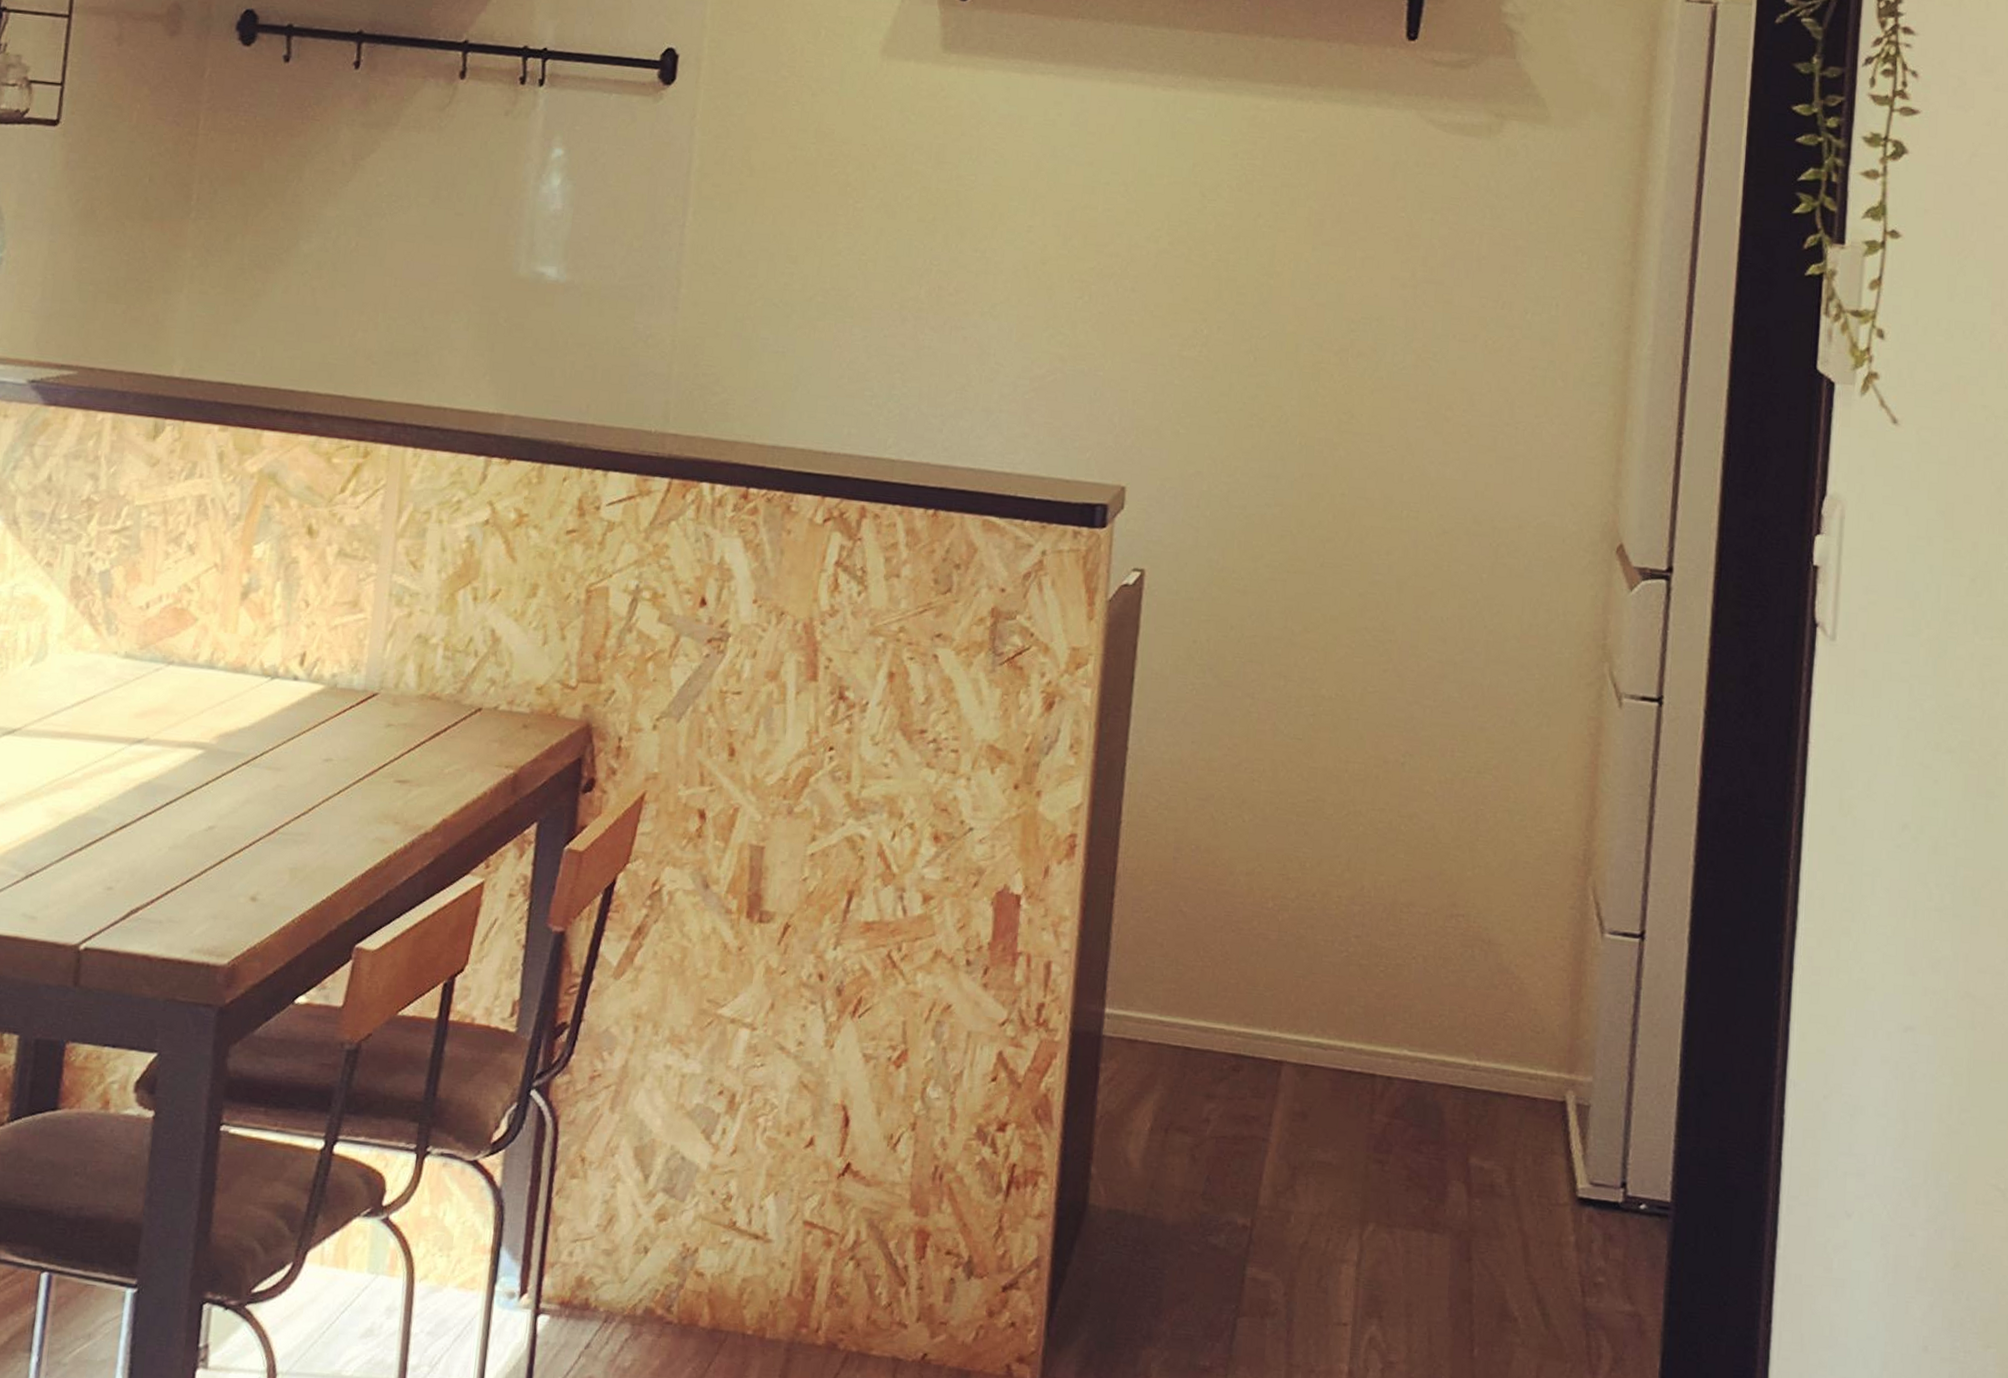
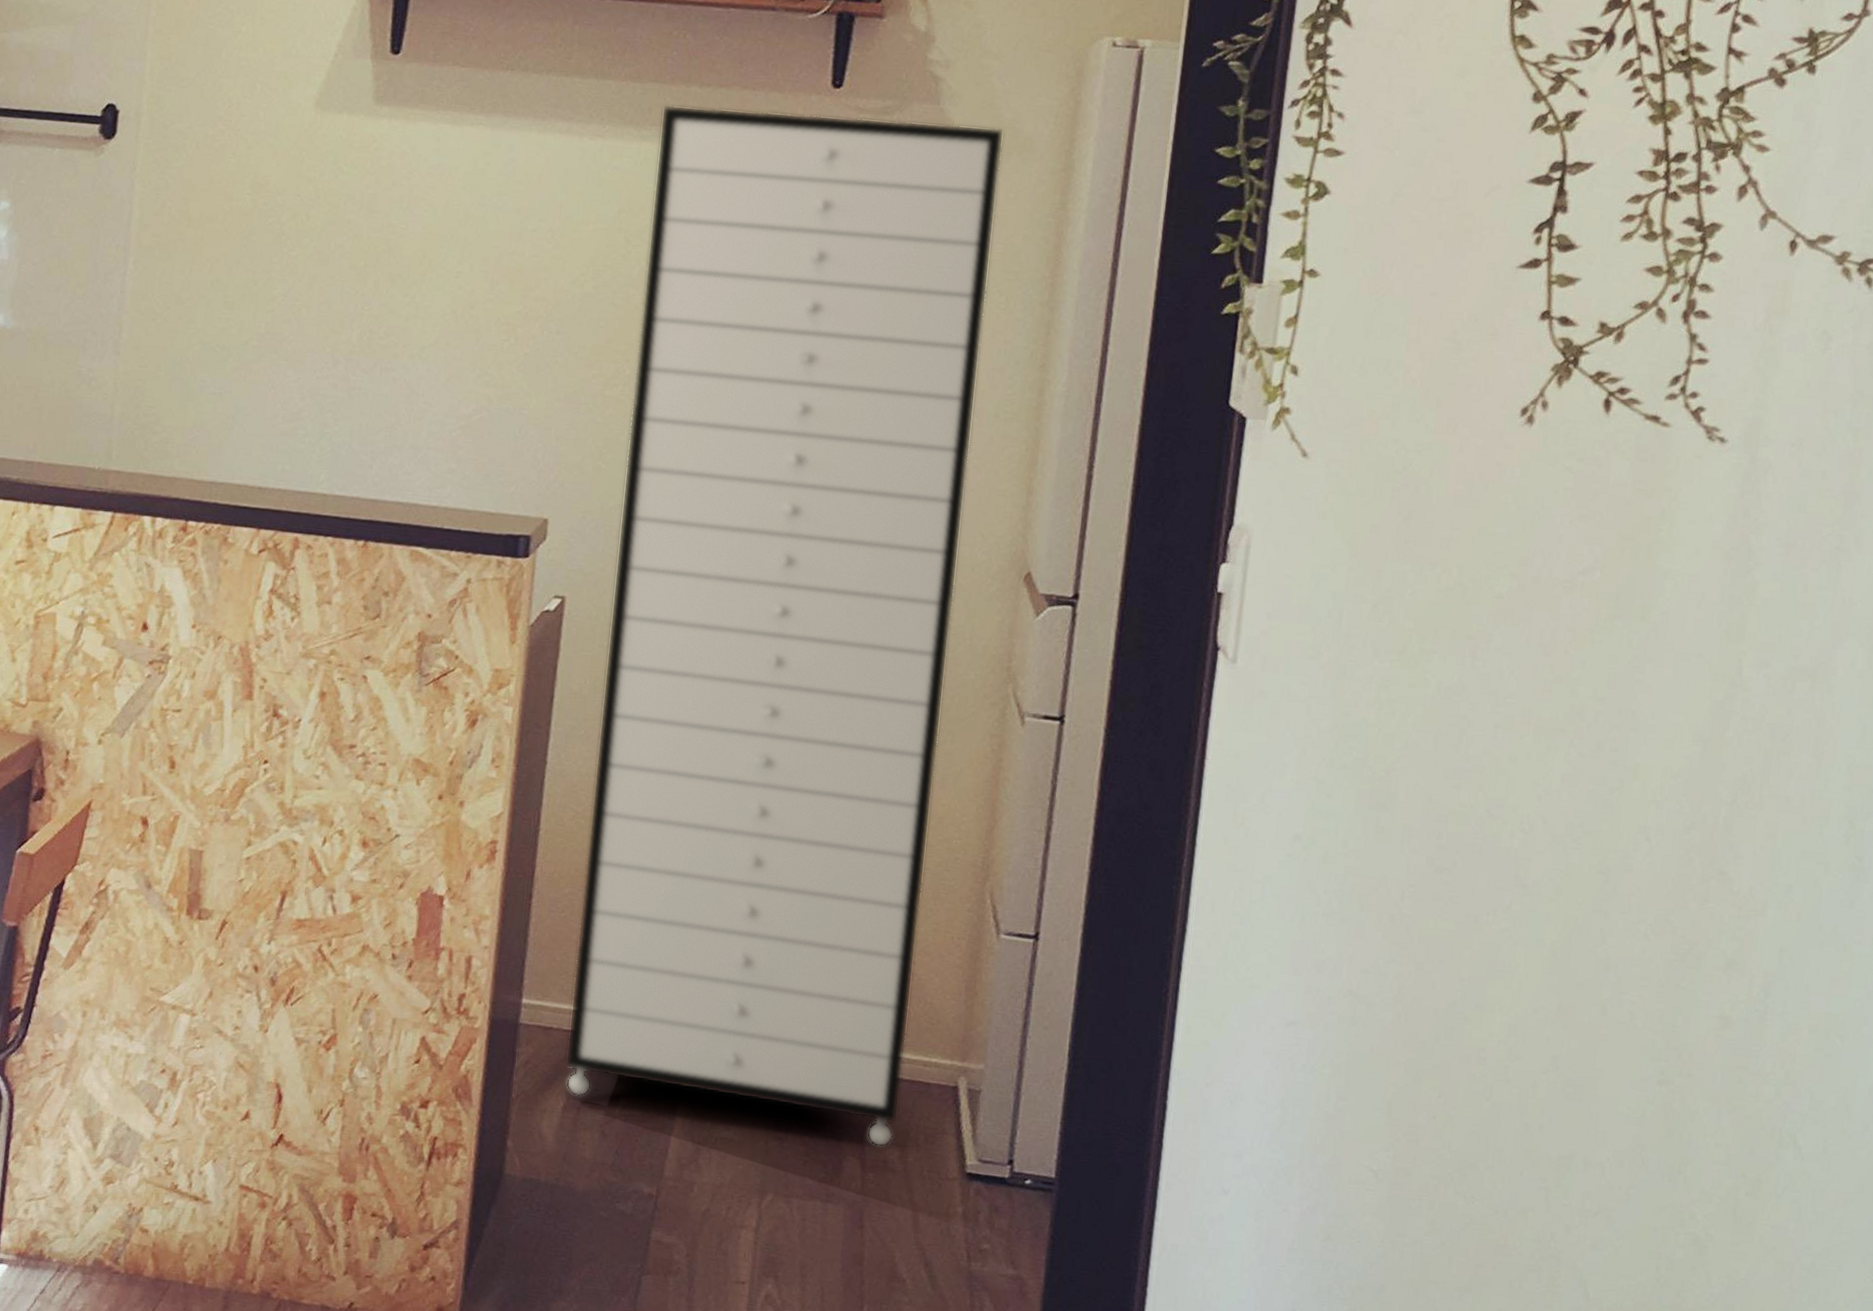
storage cabinet: none [1151,55,1581,1170] -> present [565,105,1004,1147]

